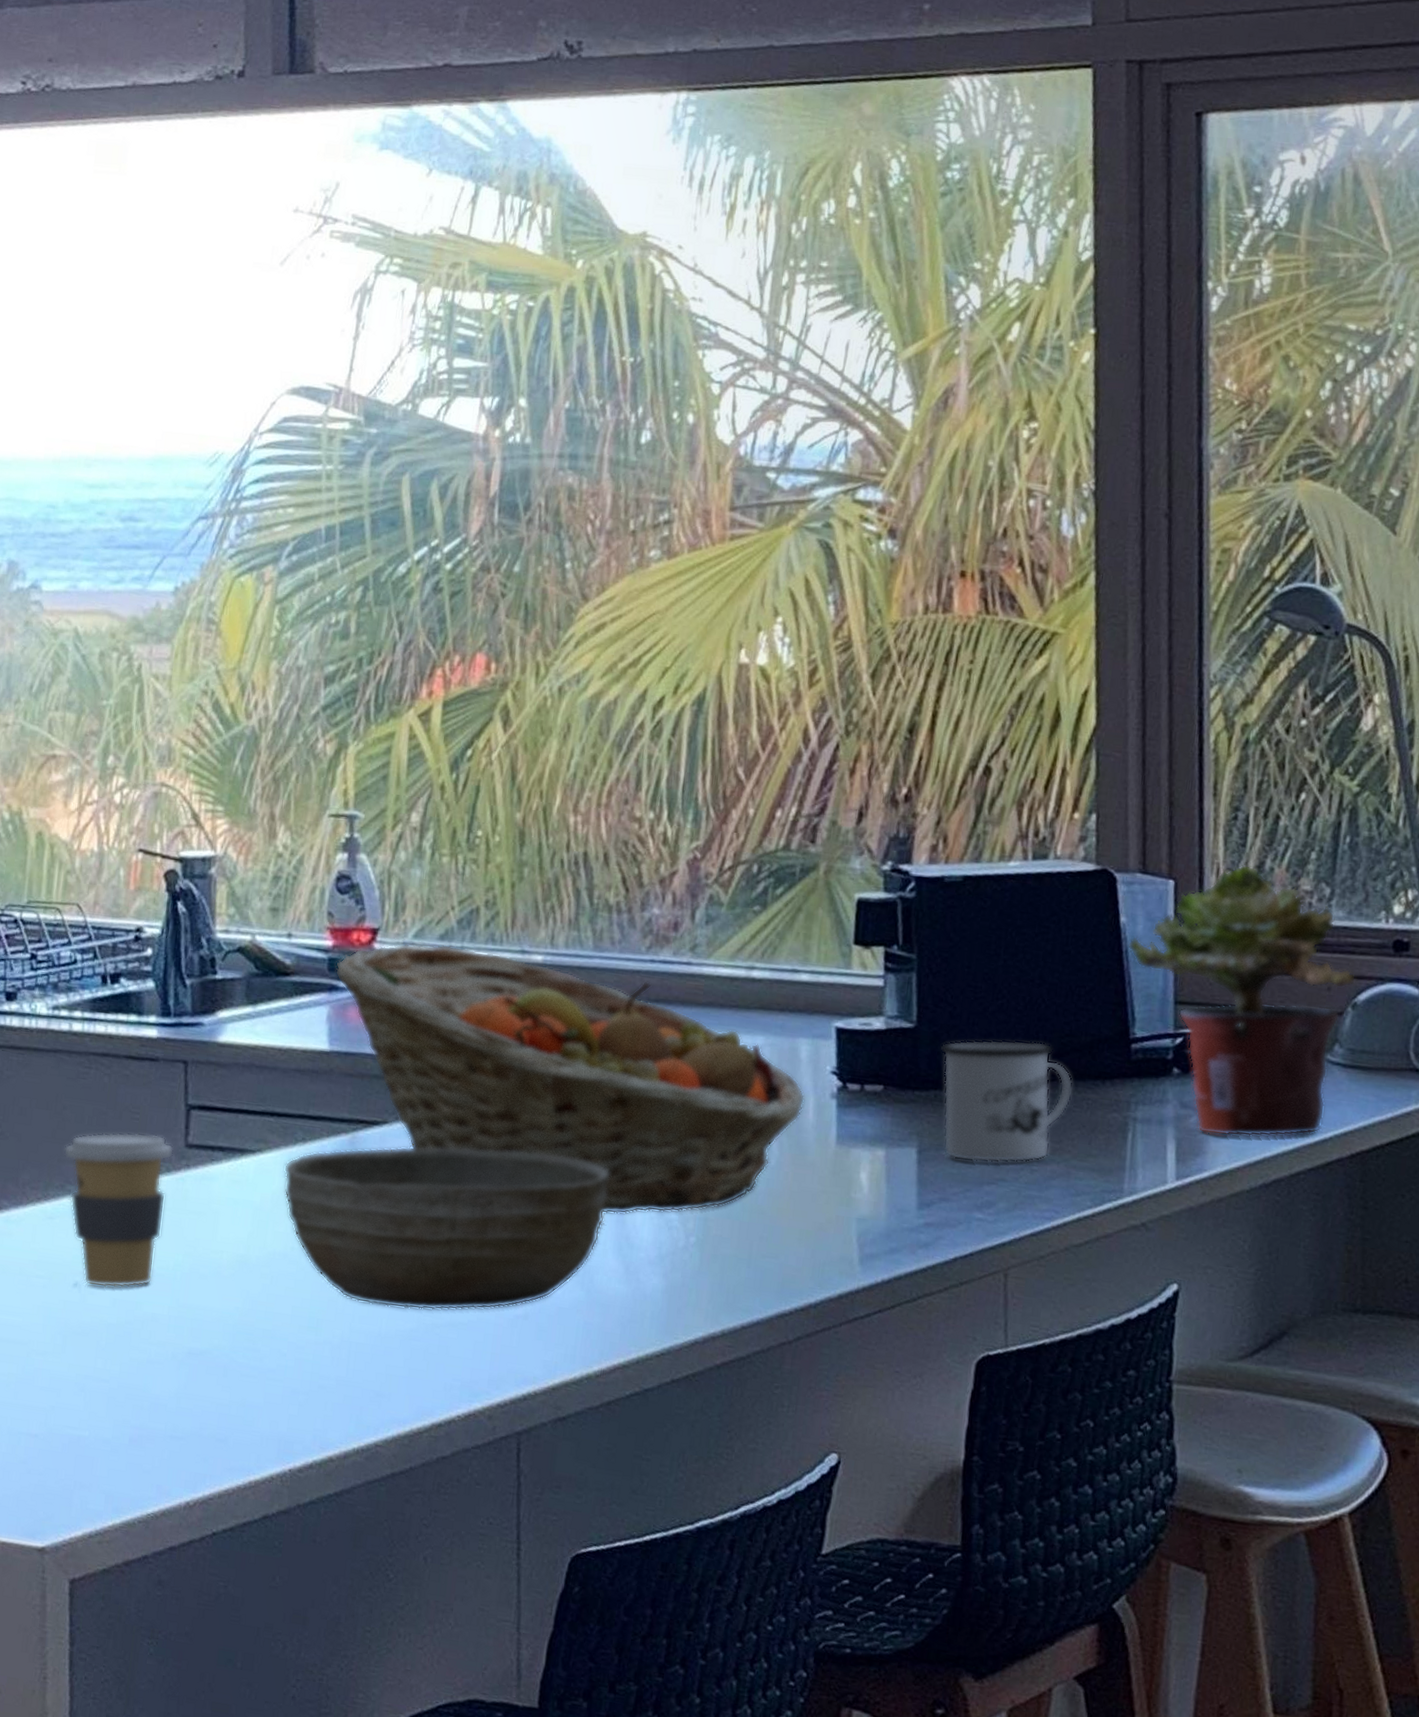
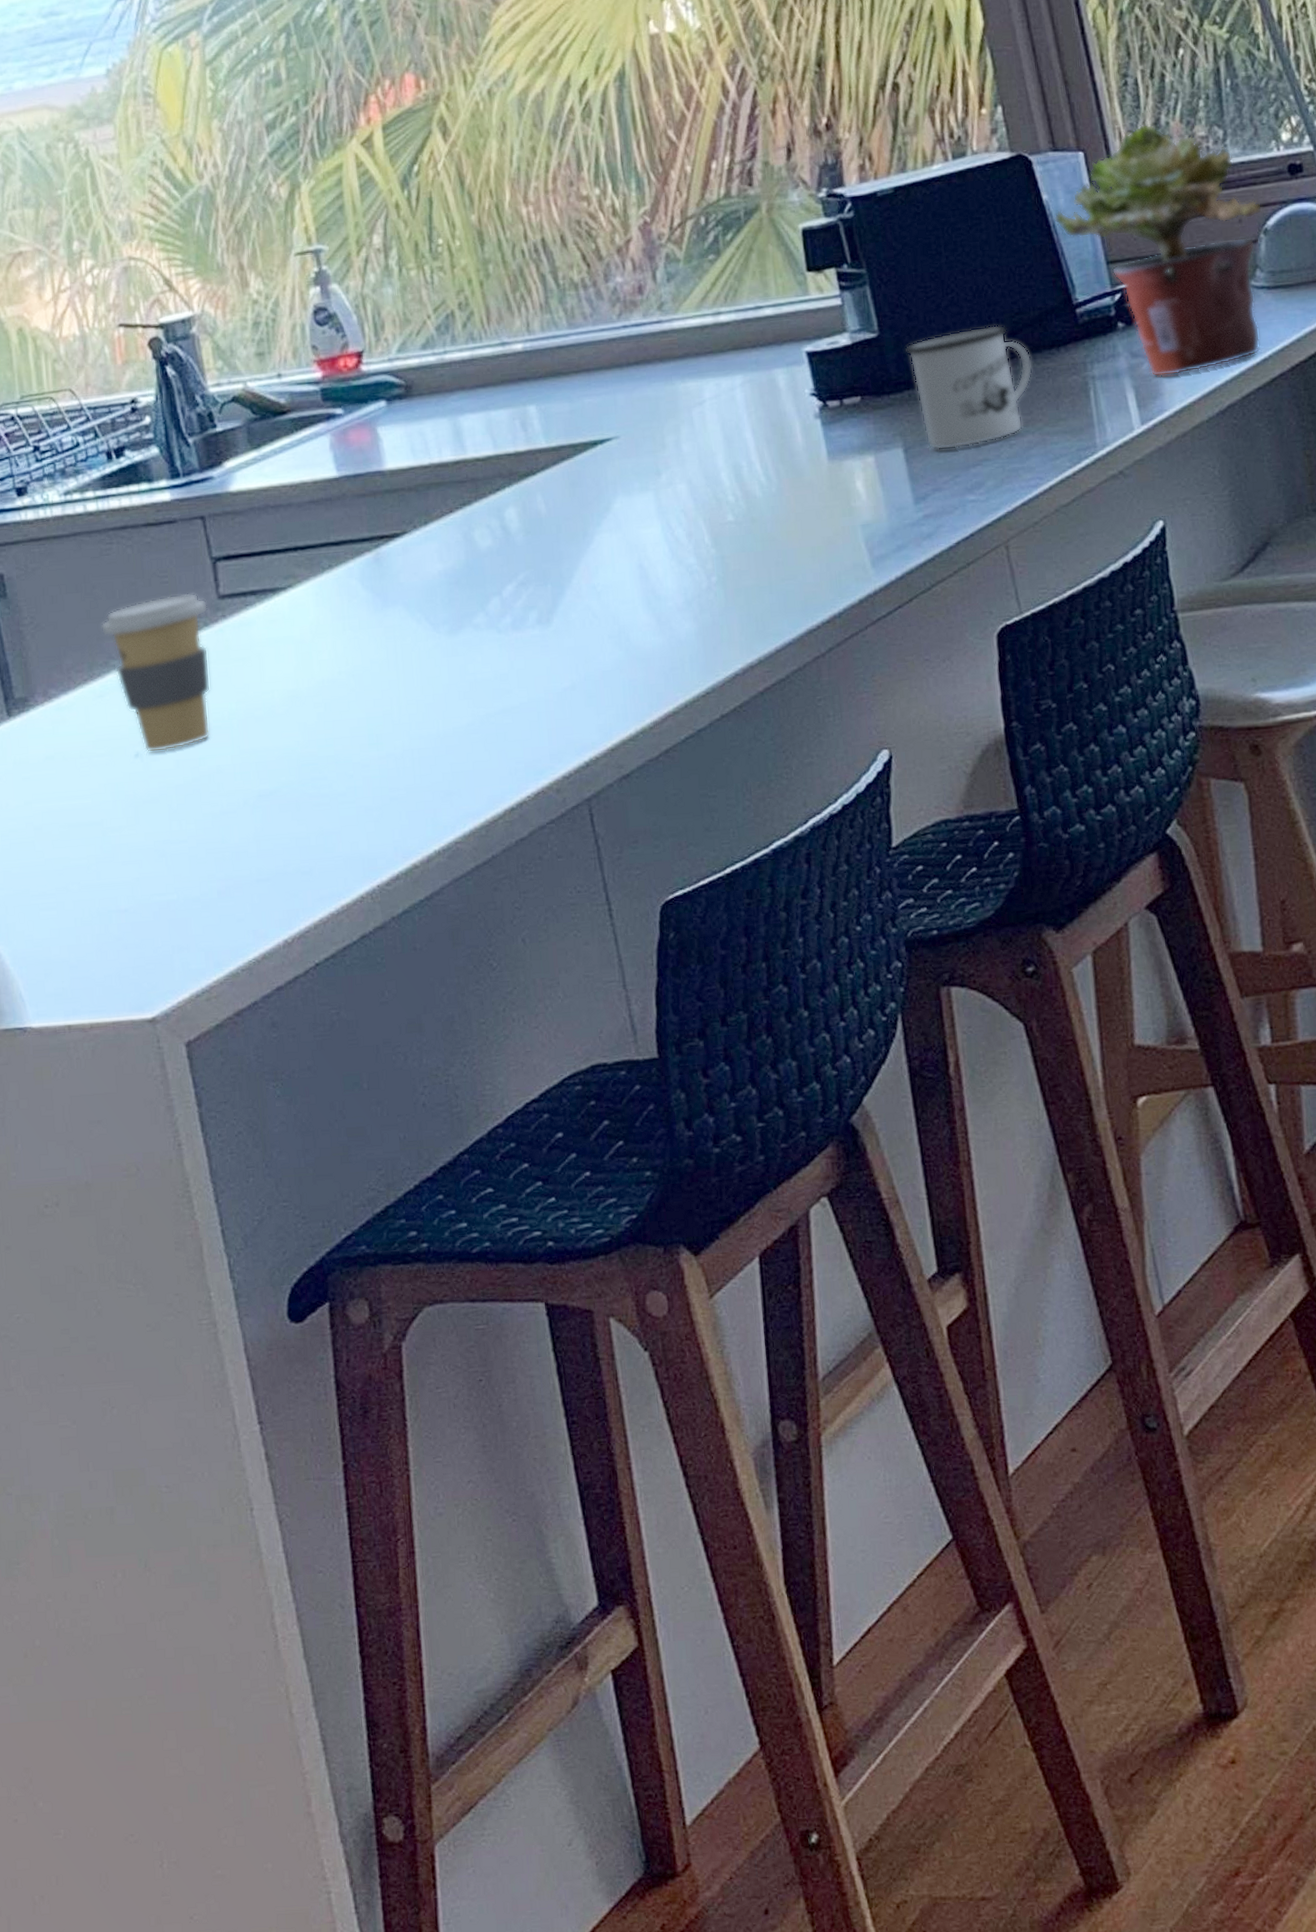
bowl: present [283,1146,610,1311] -> none [316,527,629,710]
fruit basket: present [335,943,805,1215] -> none [329,346,792,574]

